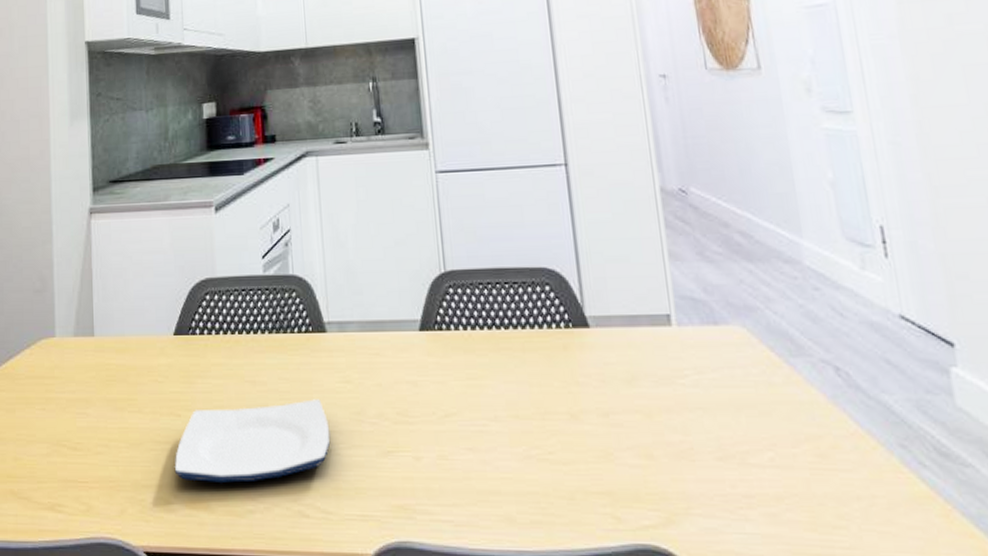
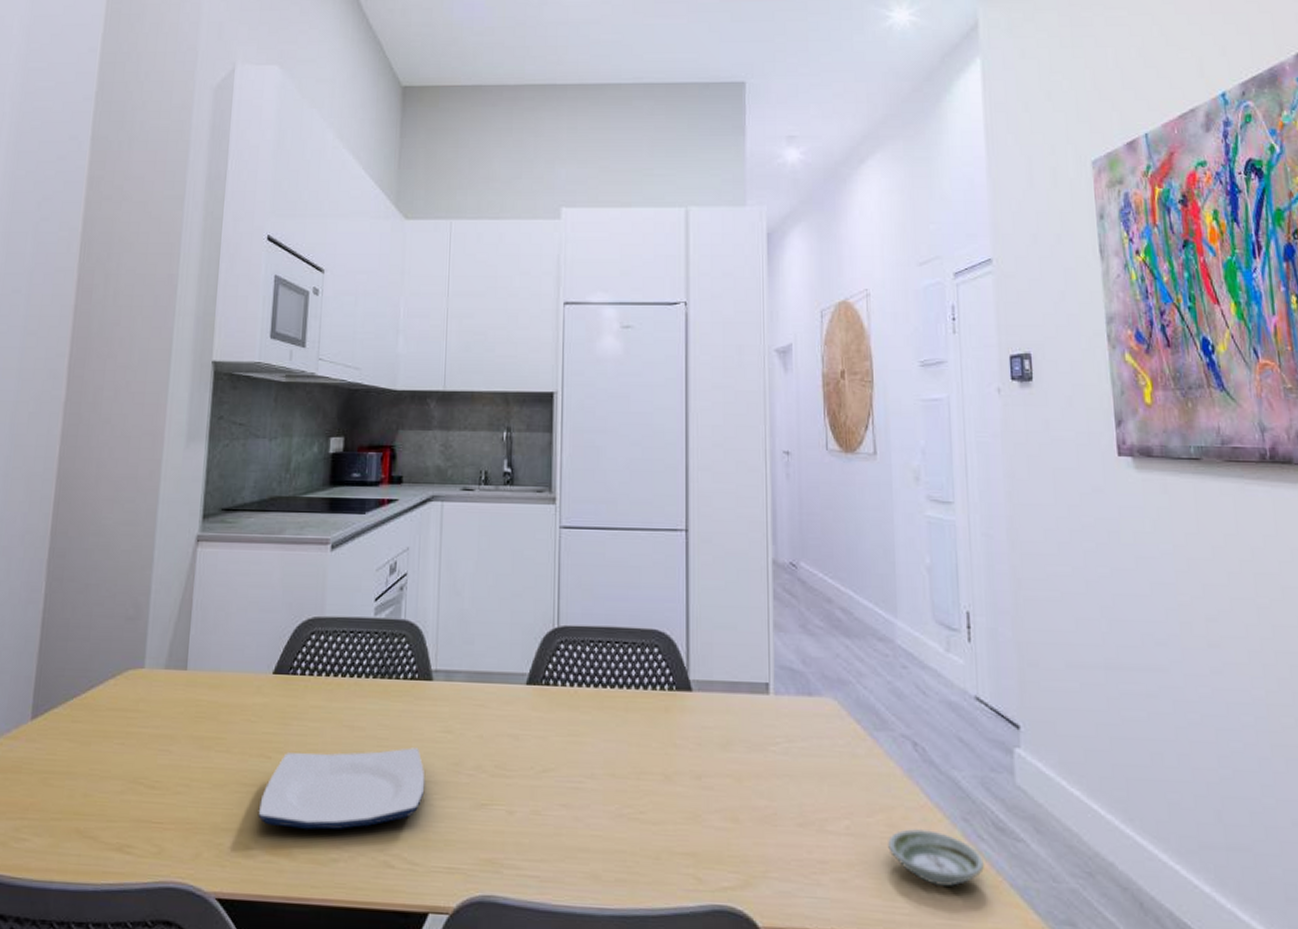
saucer: none [817,457,930,517] -> present [887,828,984,886]

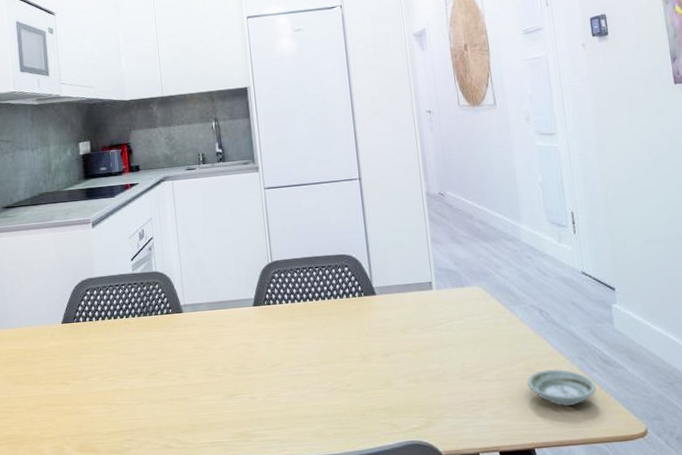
plate: present [258,748,425,830] -> none [66,362,188,431]

